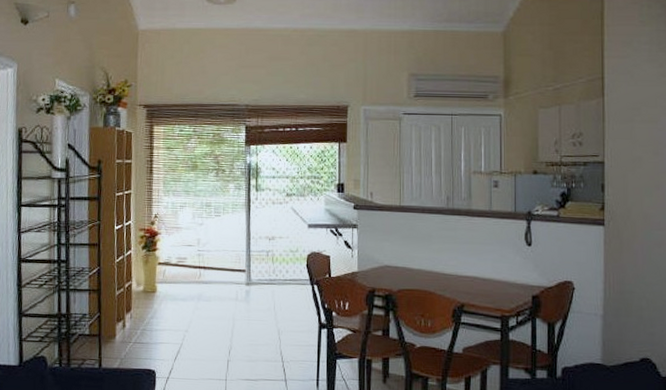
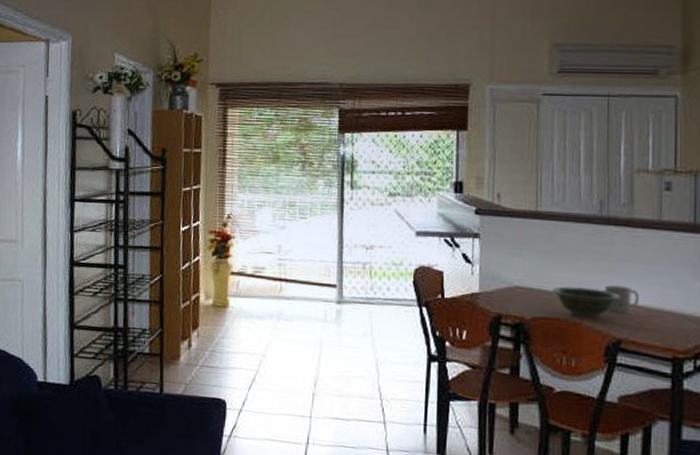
bowl: none [412,264,463,289] -> present [551,286,620,319]
mug: none [452,262,477,284] -> present [605,285,640,314]

